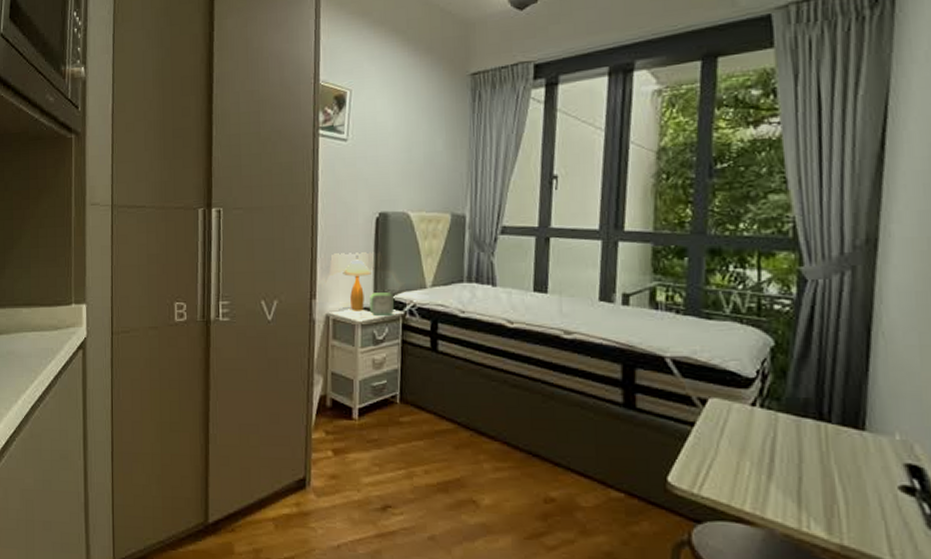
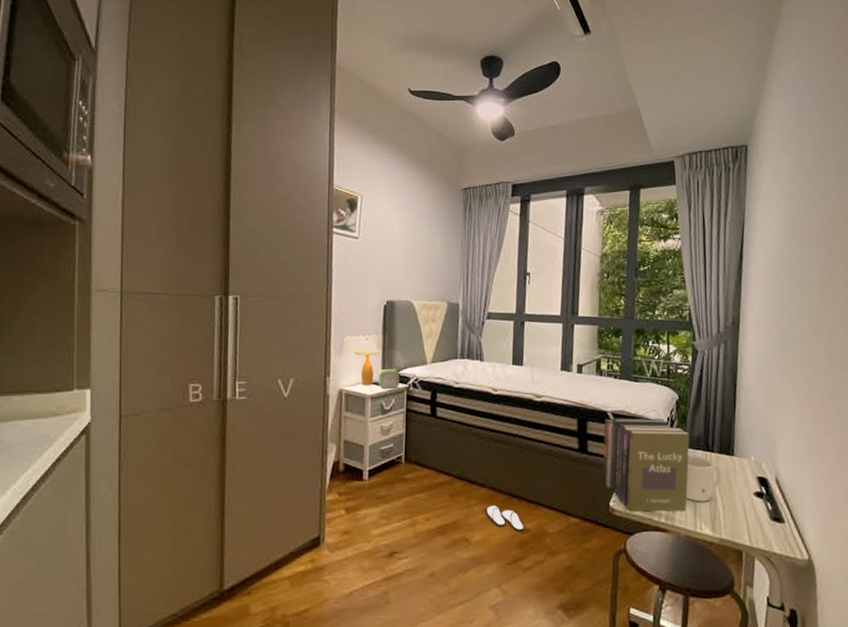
slippers: none [499,464,548,500] -> present [486,505,524,531]
books: none [656,366,793,501] -> present [602,417,690,512]
mug: none [784,422,845,491] -> present [686,454,722,502]

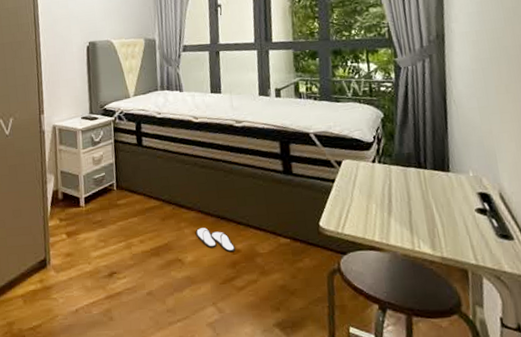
table lamp: present [354,340,380,386] -> none [64,79,87,121]
alarm clock: present [378,369,400,389] -> none [86,103,107,123]
books: present [602,417,690,512] -> none [307,137,402,232]
mug: present [686,454,722,502] -> none [398,171,438,220]

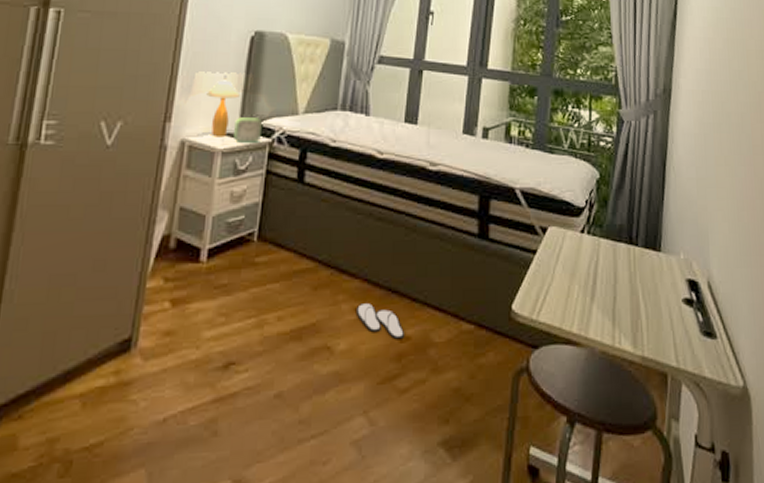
table lamp: none [64,79,87,121] -> present [206,78,240,137]
alarm clock: none [86,103,107,123] -> present [234,117,263,143]

